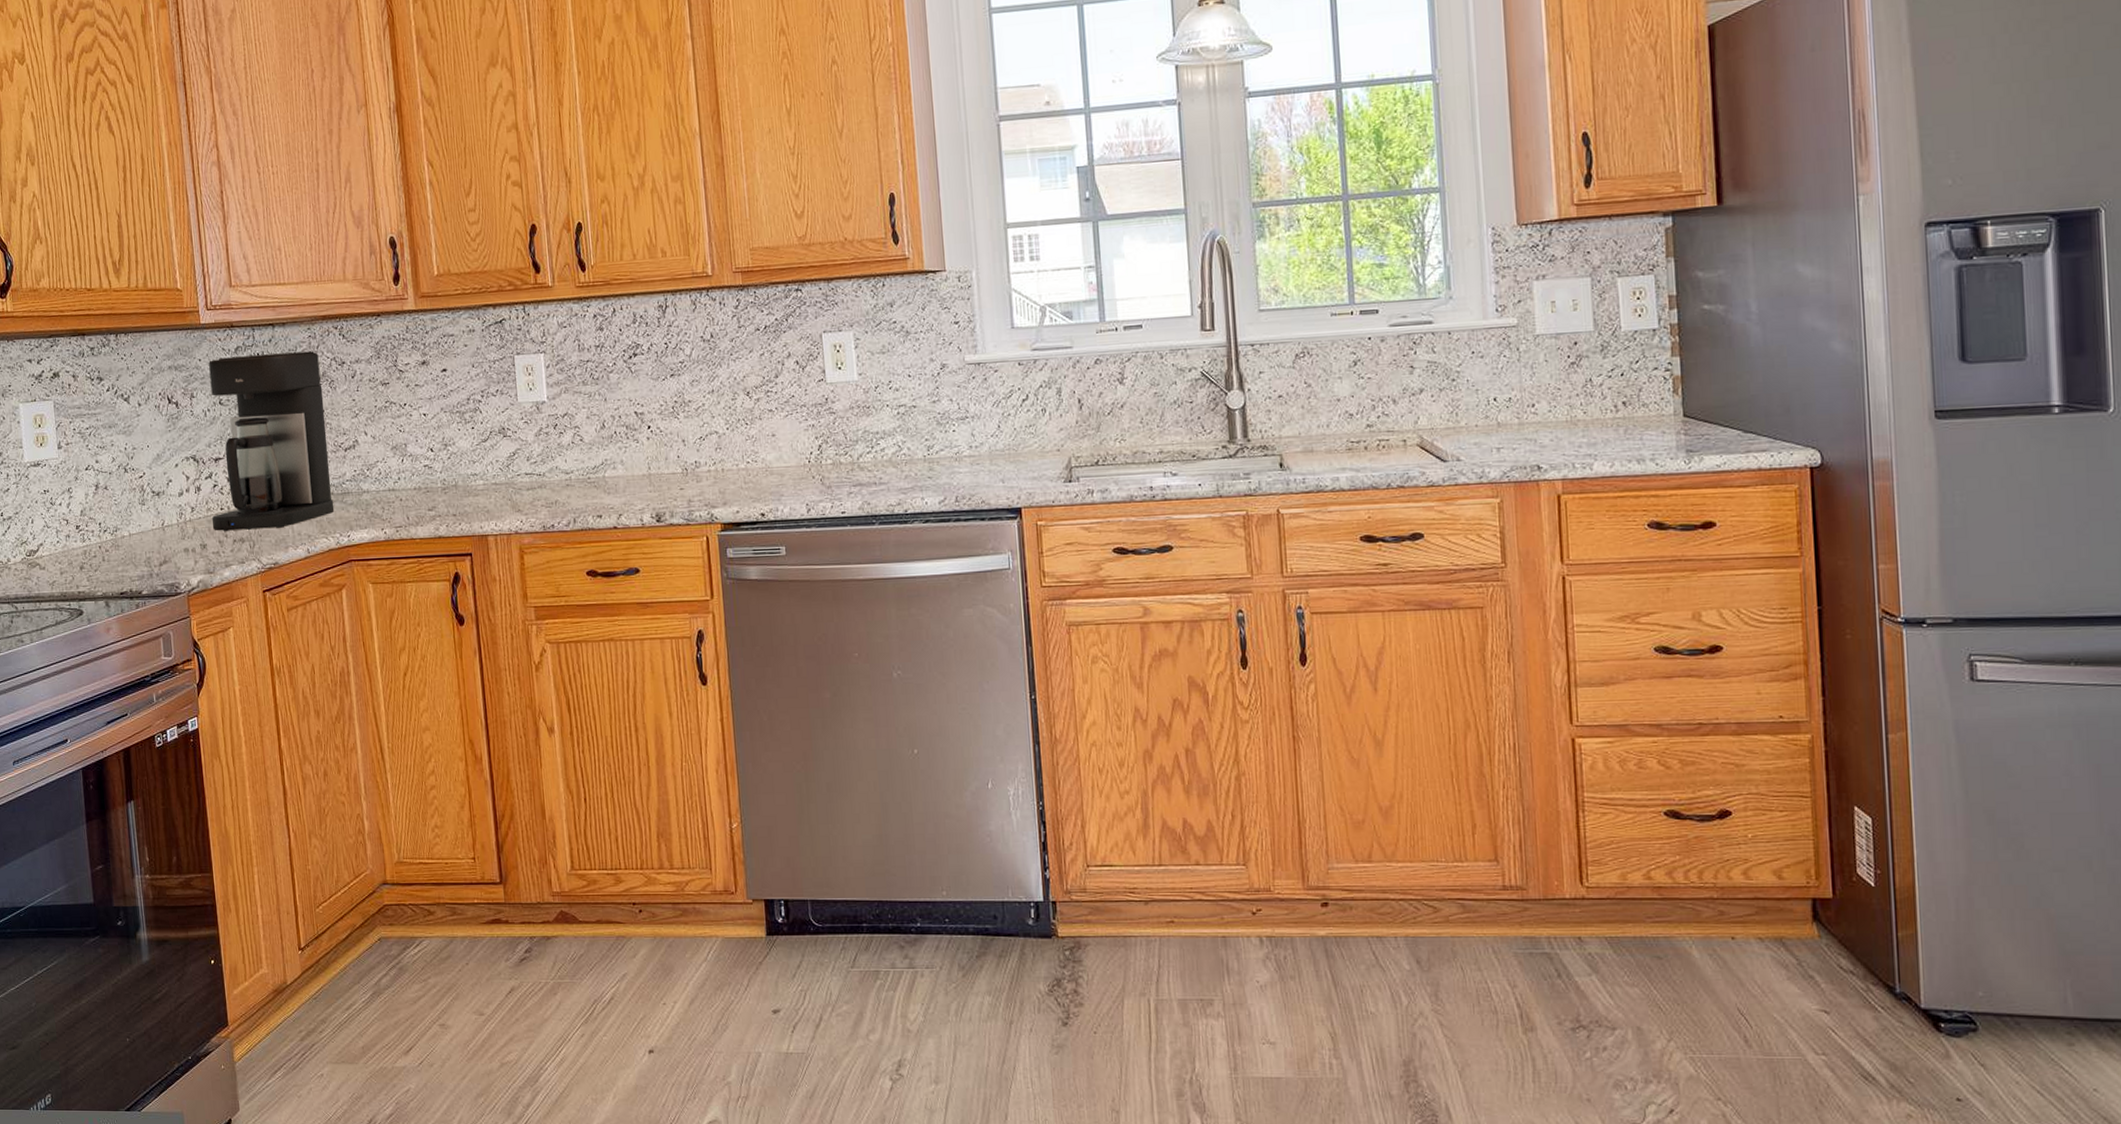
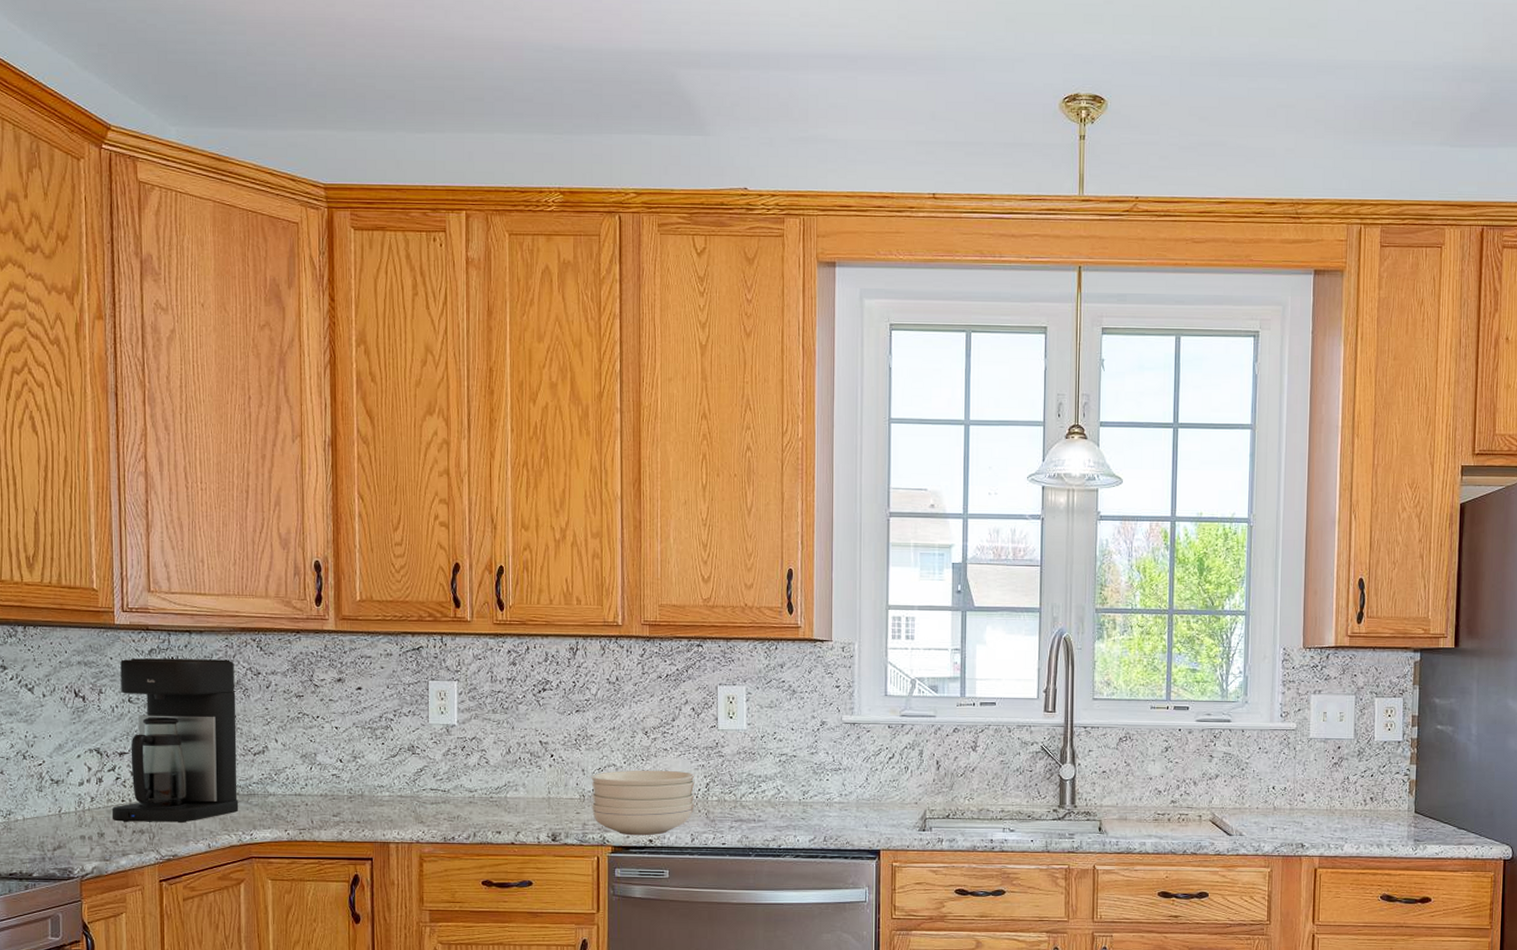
bowl: none [692,433,808,511] -> present [591,770,695,836]

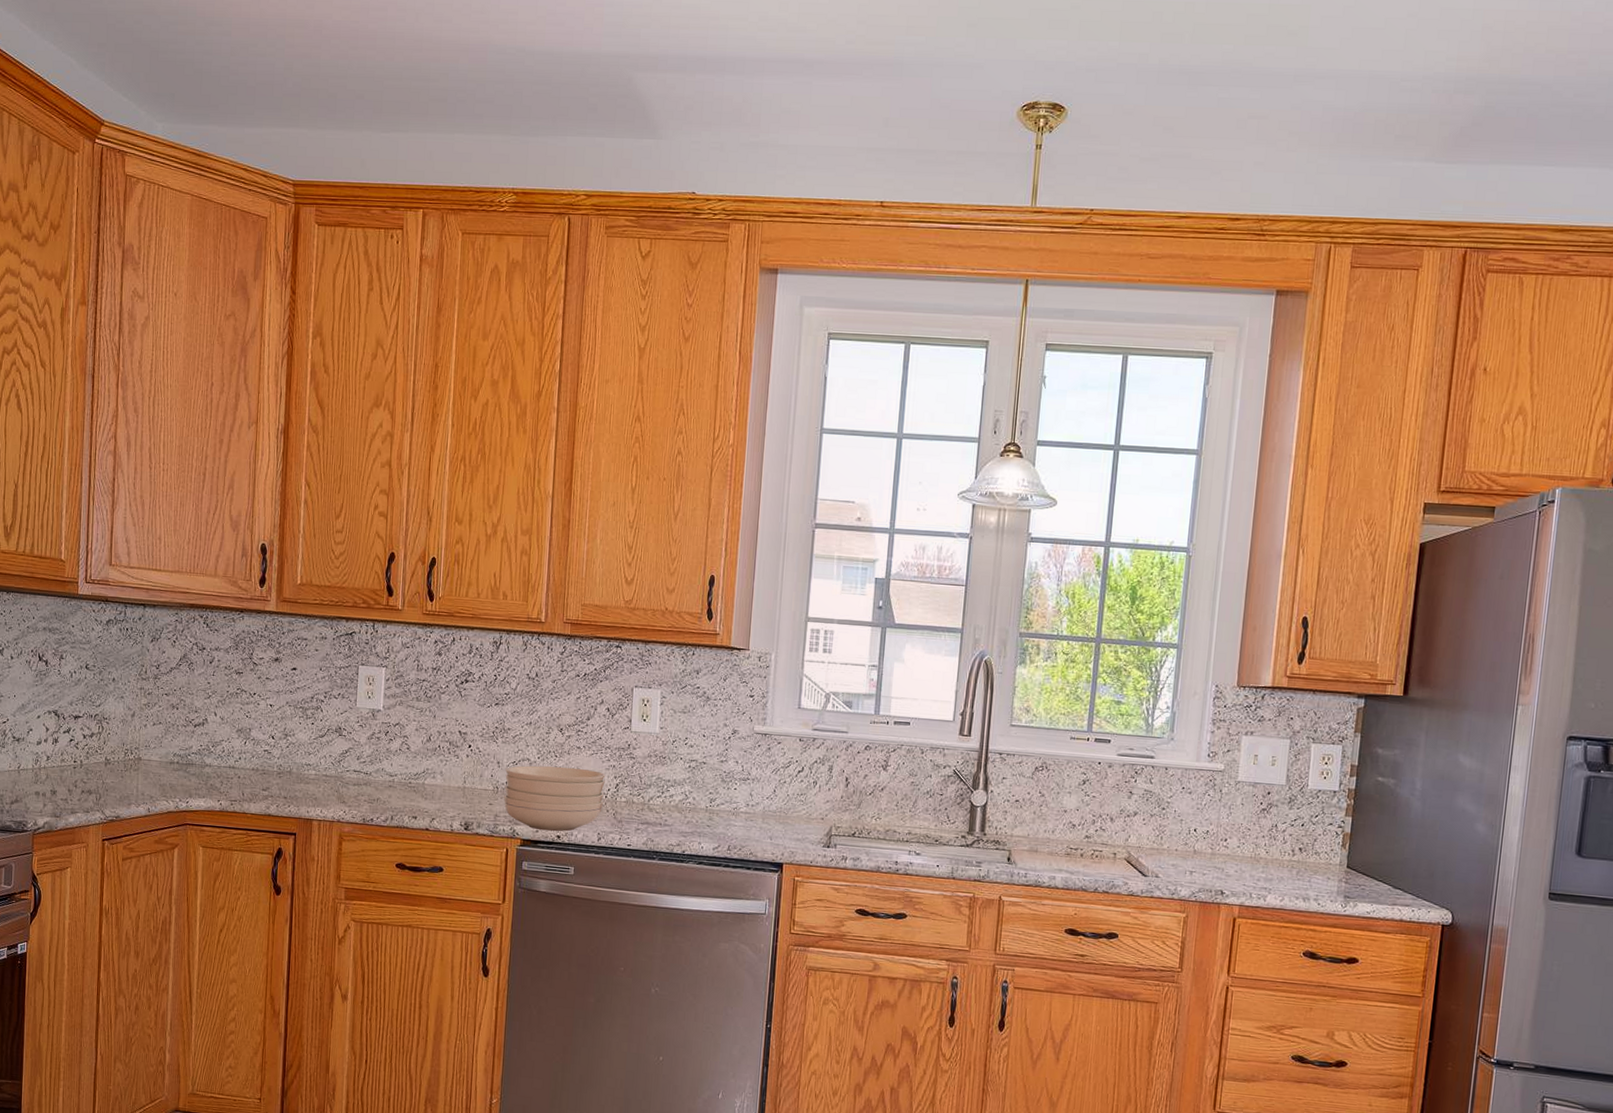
coffee maker: present [111,658,239,824] -> none [64,627,182,787]

